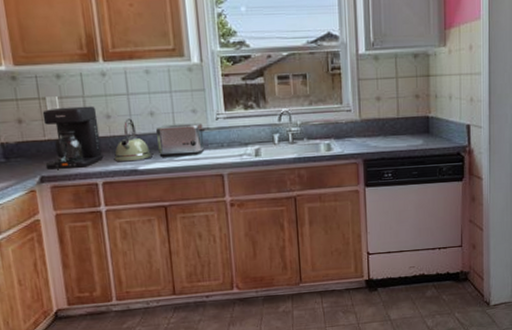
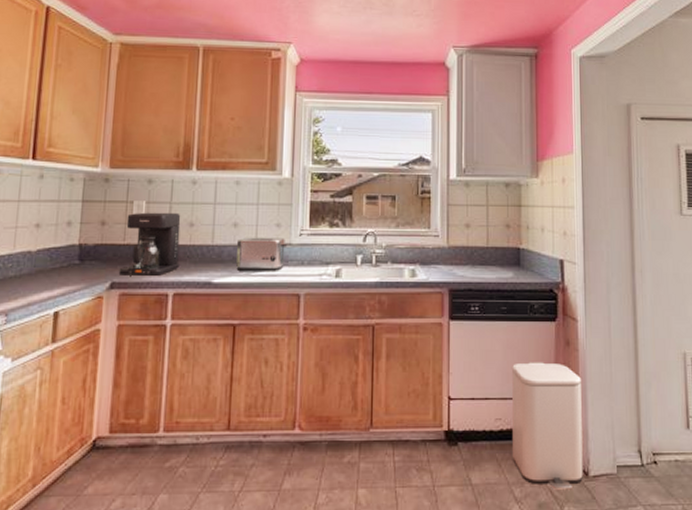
kettle: present [113,118,153,162] -> none [189,228,229,273]
pedal bin: none [423,217,485,318] -> present [511,362,583,490]

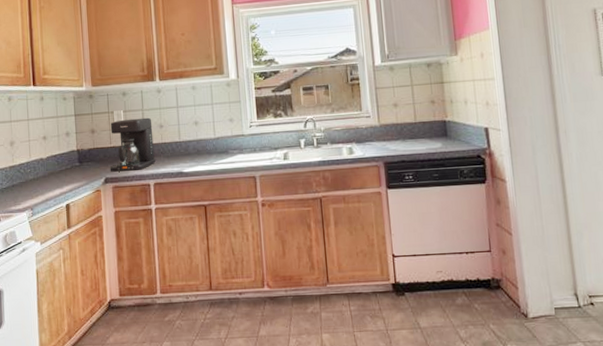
toaster: present [236,237,288,272] -> none [198,130,241,162]
pedal bin: present [511,362,583,490] -> none [448,220,523,330]

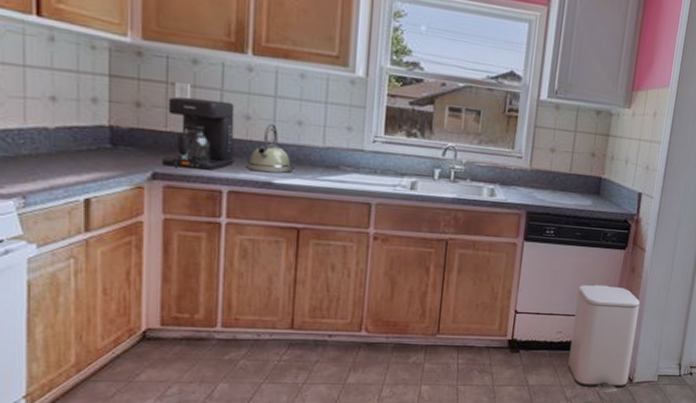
kettle: none [164,128,196,166] -> present [246,124,293,173]
pedal bin: none [448,220,523,330] -> present [568,285,640,392]

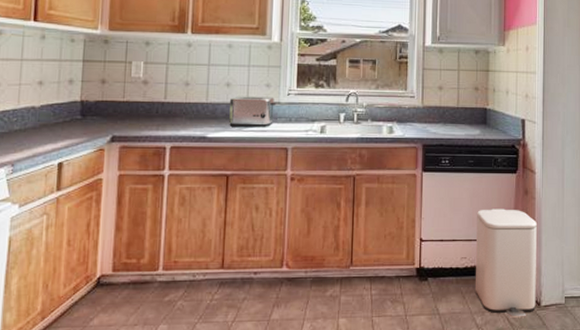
coffee maker: present [161,97,235,170] -> none [119,72,177,130]
kettle: present [246,124,293,173] -> none [185,87,223,129]
toaster: none [300,137,360,179] -> present [229,96,277,128]

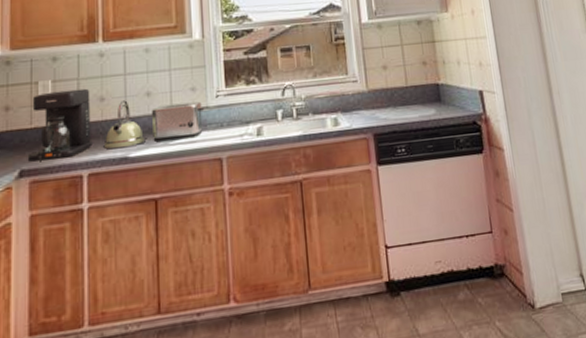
coffee maker: none [119,72,177,130] -> present [27,88,93,162]
kettle: none [185,87,223,129] -> present [103,100,146,150]
pedal bin: present [474,209,537,318] -> none [445,195,530,328]

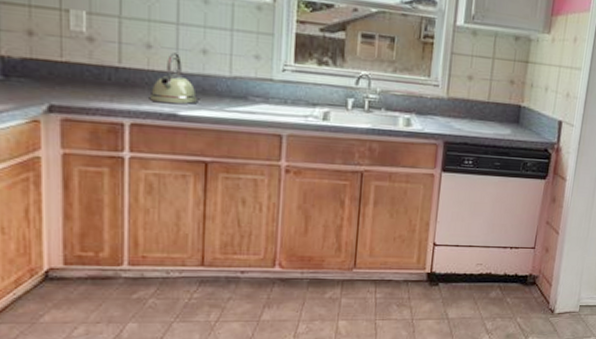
coffee maker: present [27,88,93,162] -> none [57,24,136,102]
toaster: present [151,101,205,143] -> none [206,67,269,109]

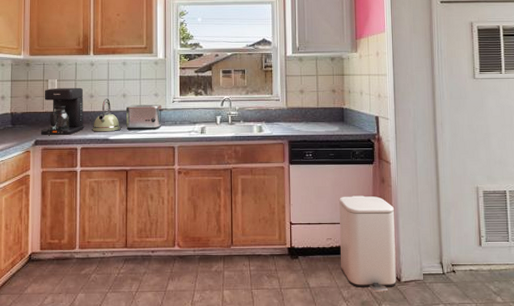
coffee maker: none [57,24,136,102] -> present [40,87,84,135]
toaster: none [206,67,269,109] -> present [125,104,164,131]
pedal bin: none [488,215,561,324] -> present [339,195,396,292]

